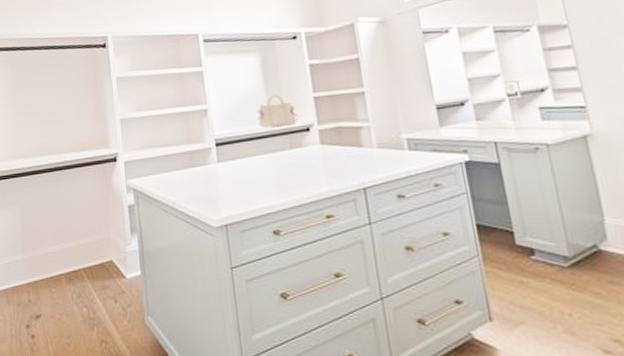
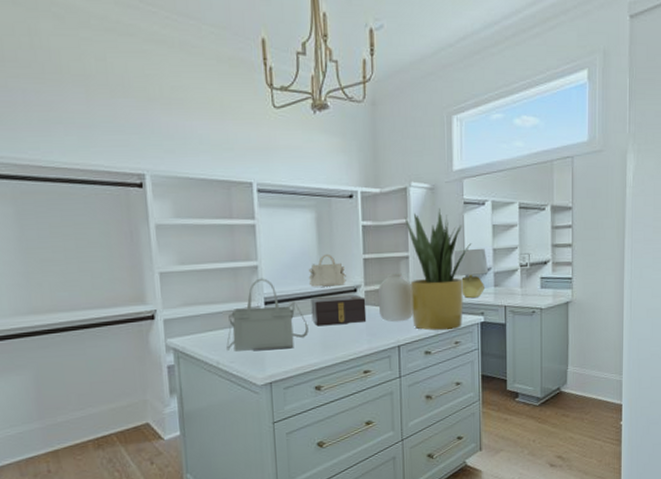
handbag: none [181,120,262,192] -> present [226,278,308,352]
jewelry box: none [261,133,324,167] -> present [311,294,367,327]
vase: none [333,109,378,163] -> present [379,273,414,323]
planter: none [354,40,441,172] -> present [404,208,472,331]
table lamp: none [418,78,467,135] -> present [453,248,489,299]

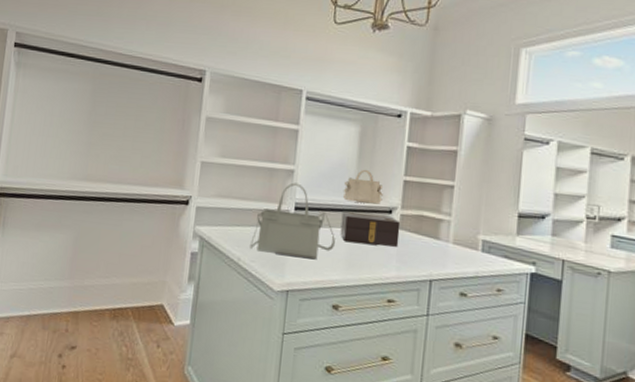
vase: present [379,273,414,323] -> none [413,200,454,255]
planter: present [404,208,472,331] -> none [449,140,530,276]
table lamp: present [453,248,489,299] -> none [504,188,547,245]

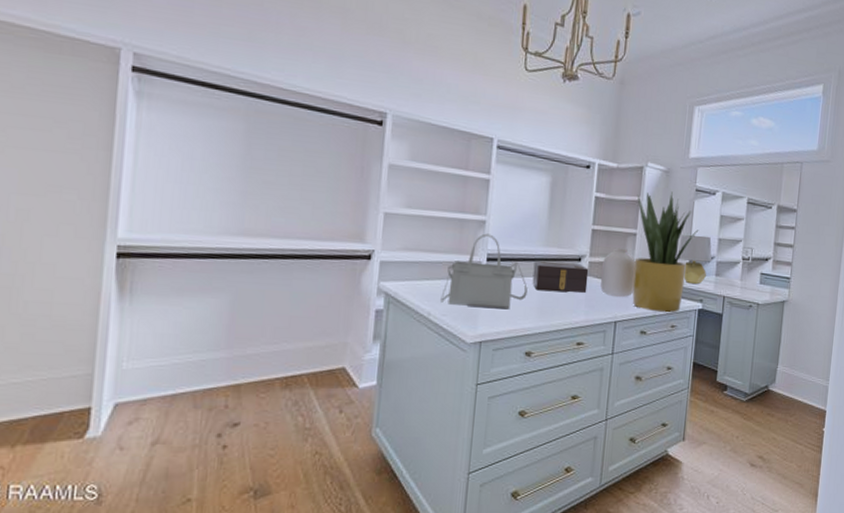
shoulder bag: present [342,169,383,205] -> none [534,219,573,253]
vase: none [413,200,454,255] -> present [600,247,636,298]
planter: none [449,140,530,276] -> present [632,191,699,313]
table lamp: none [504,188,547,245] -> present [678,235,712,285]

